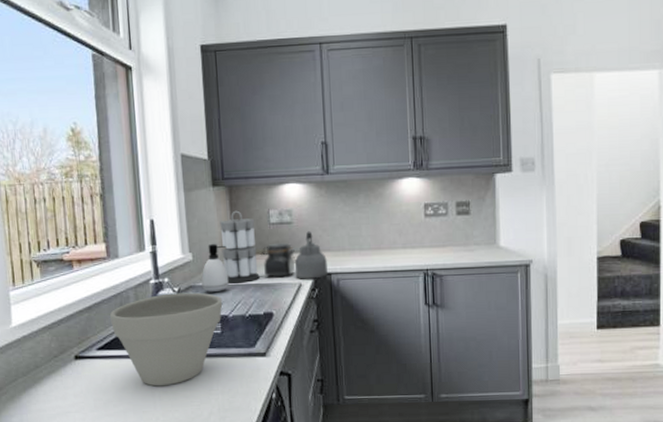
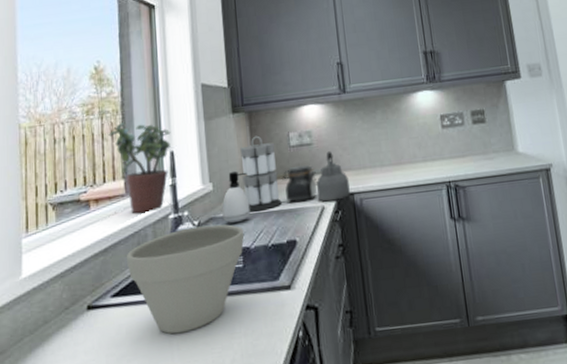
potted plant: none [88,187,151,277] -> present [108,122,171,214]

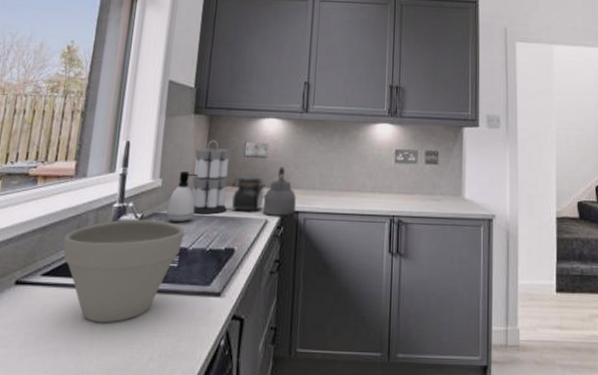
potted plant: present [108,122,171,214] -> none [69,105,131,198]

